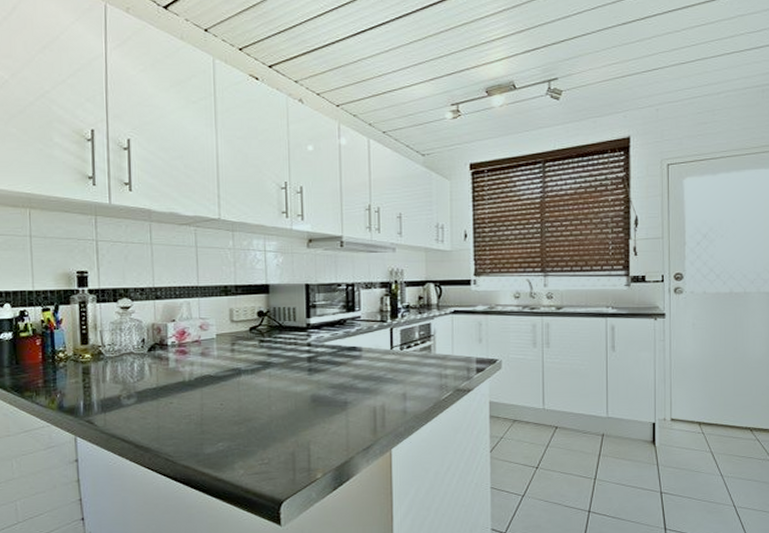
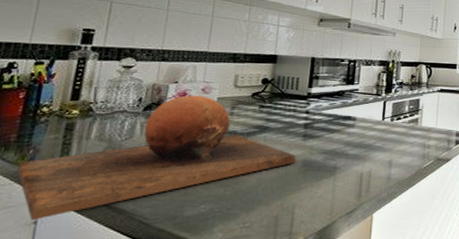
chopping board: none [50,333,304,459] -> present [16,95,296,221]

